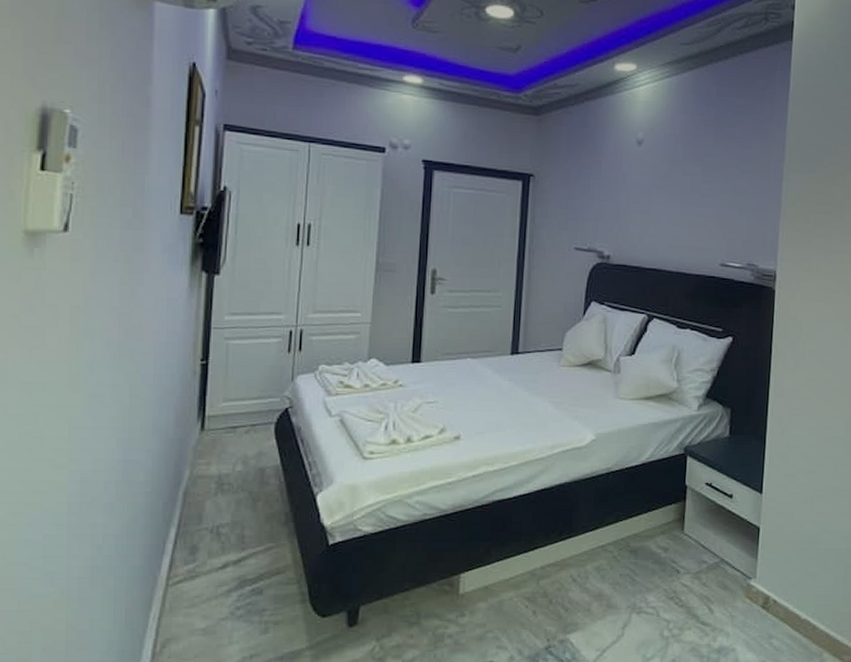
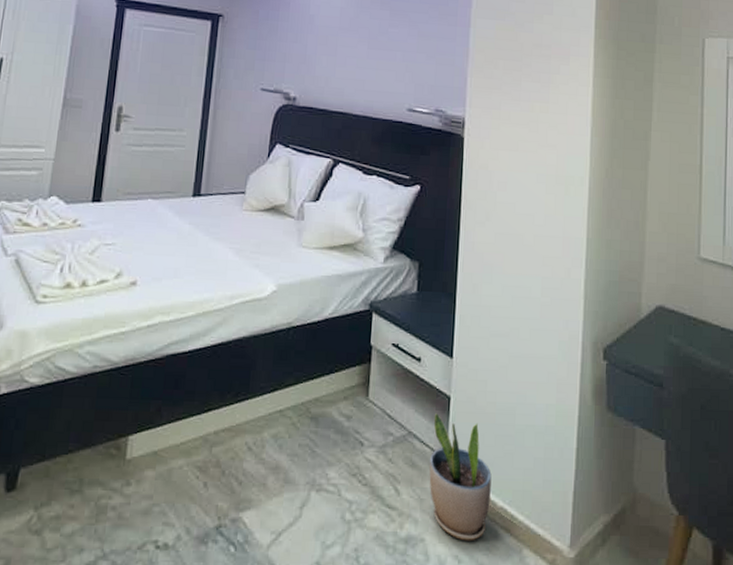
potted plant: none [740,542,797,649] -> present [429,413,492,541]

